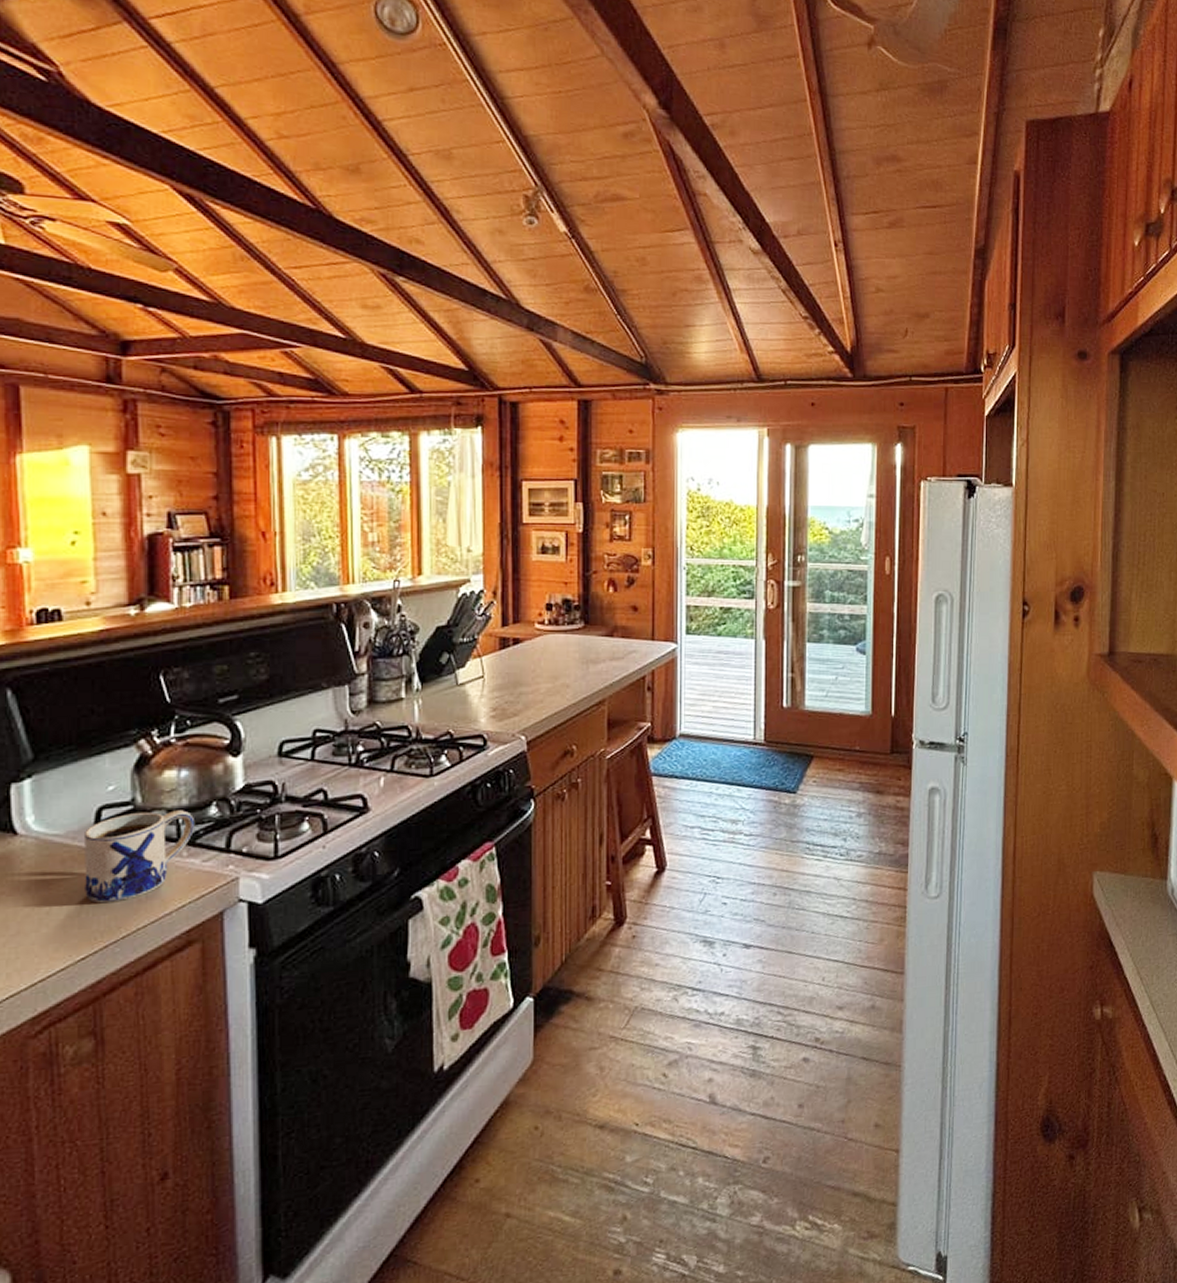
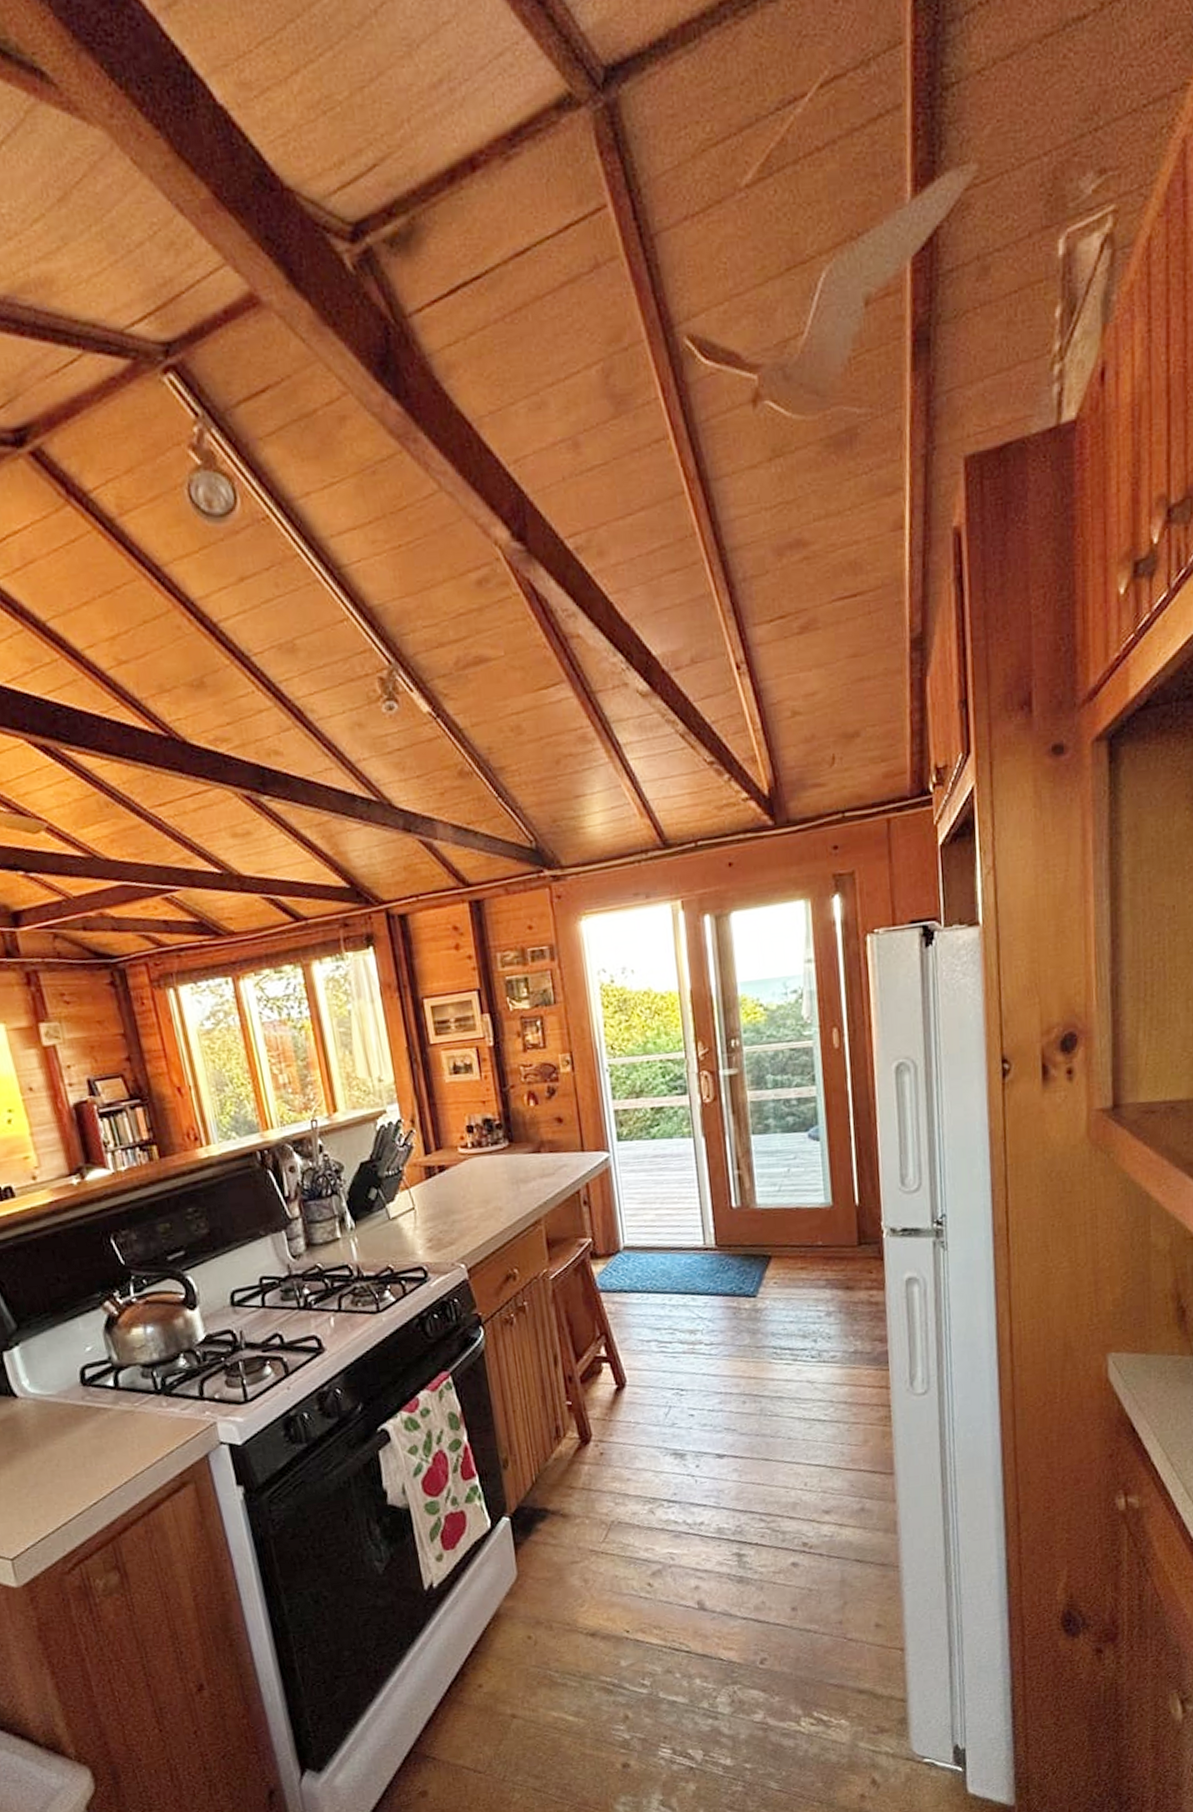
mug: present [85,810,196,904] -> none [74,1364,169,1454]

